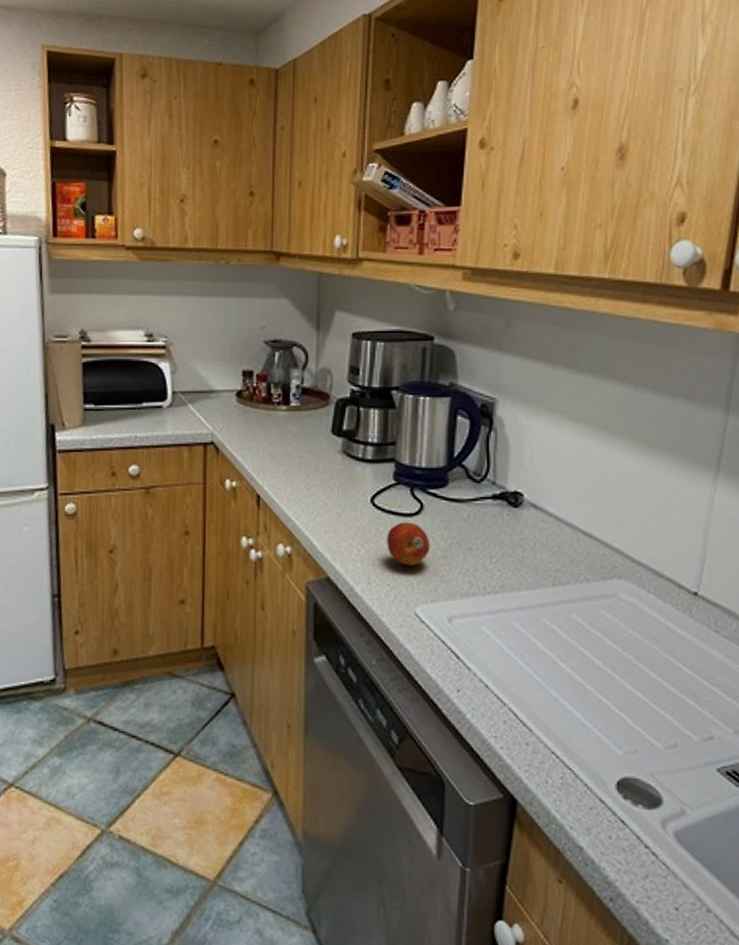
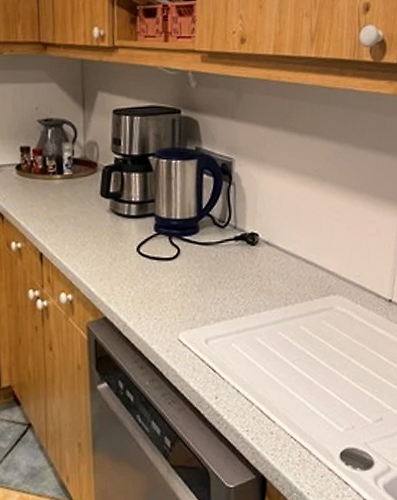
fruit: present [387,522,430,566] -> none [152,265,187,301]

